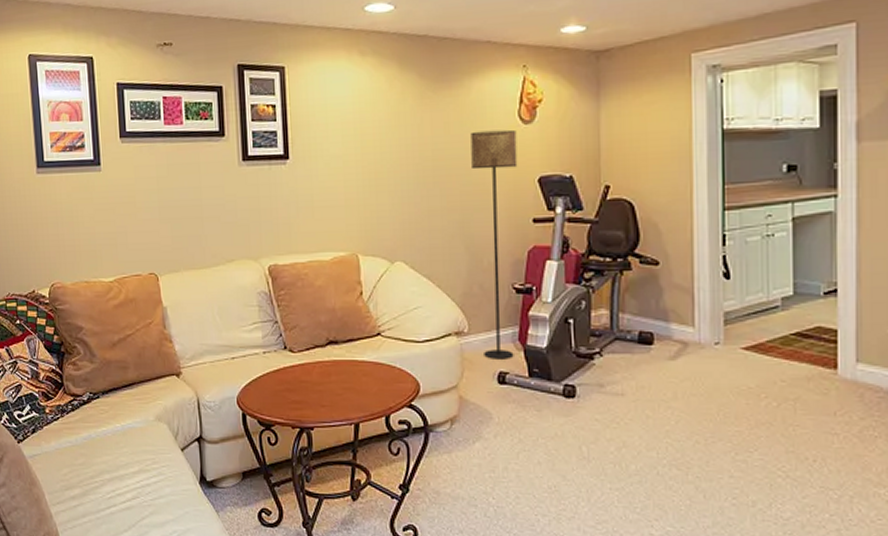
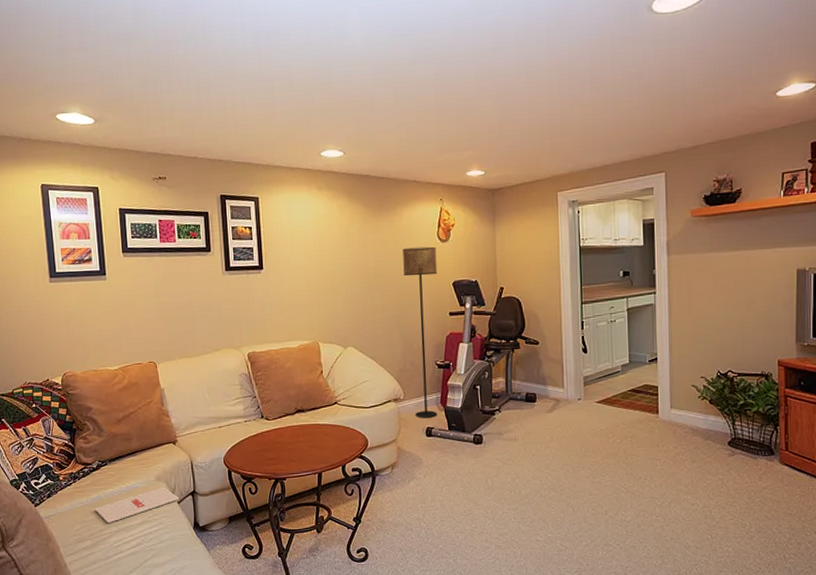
magazine: none [85,429,183,470] -> present [95,487,179,524]

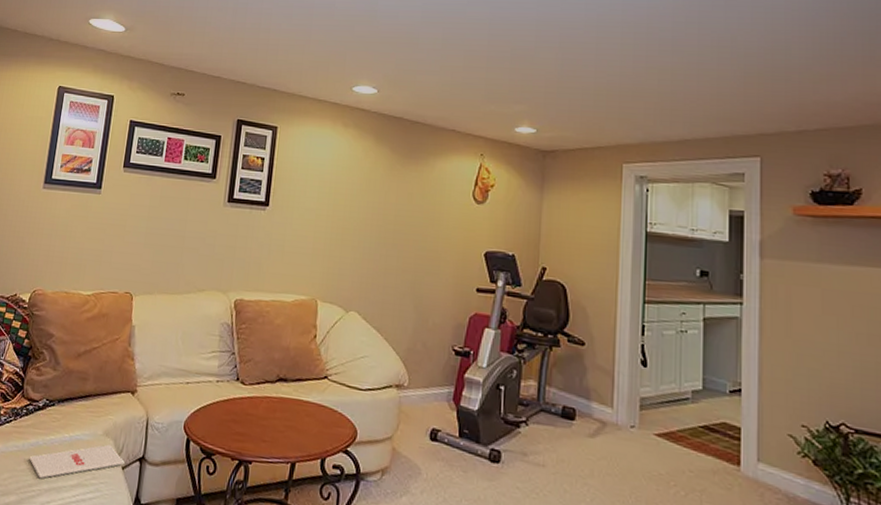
floor lamp: present [403,246,438,418] -> none [420,204,470,417]

